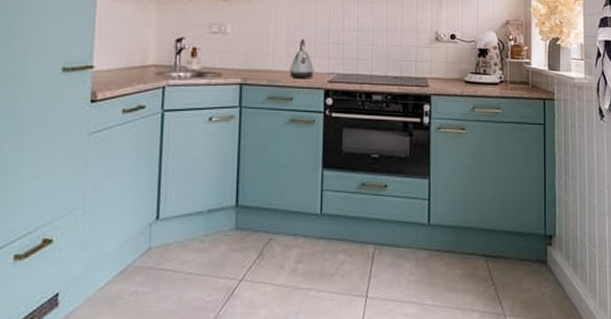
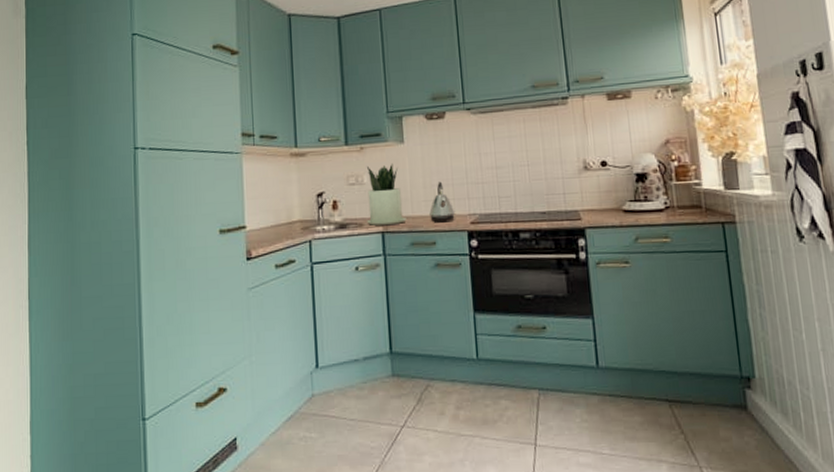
planter: none [225,15,266,78] -> present [367,164,406,226]

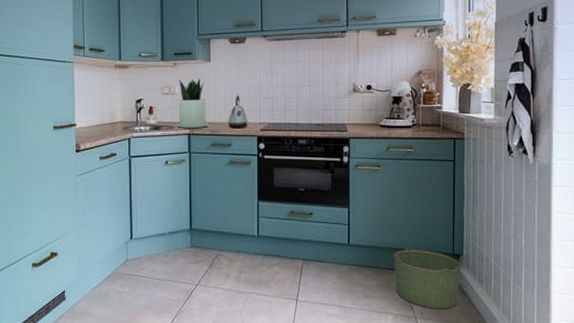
basket: none [659,368,757,455] -> present [393,247,462,309]

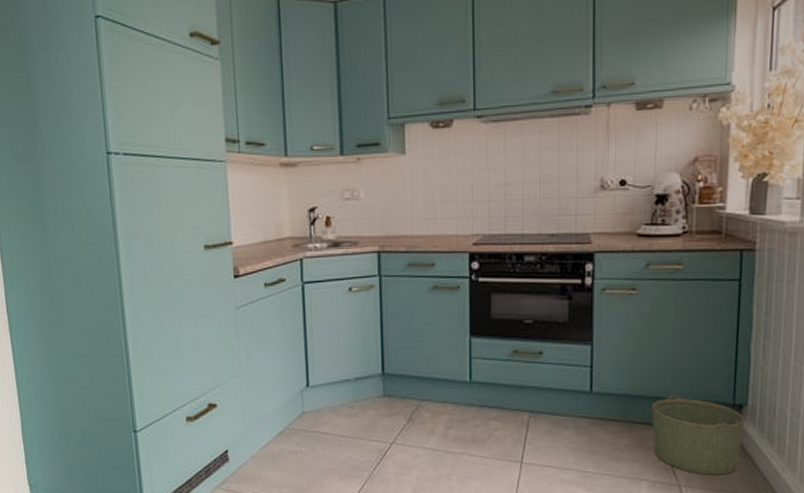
planter: present [176,79,209,129] -> none [362,177,405,245]
kettle: present [228,95,249,129] -> none [429,198,458,243]

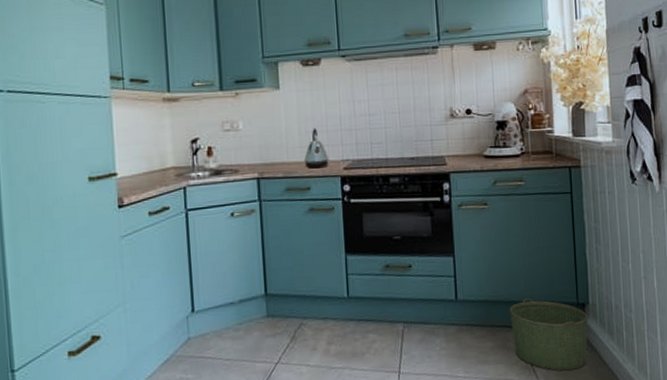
kettle: none [429,198,458,243] -> present [304,128,330,169]

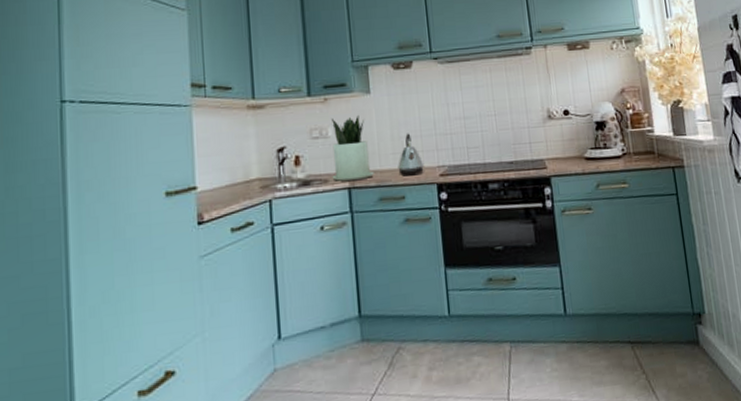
planter: none [242,110,282,173] -> present [332,115,374,182]
basket: present [509,298,589,371] -> none [621,309,708,390]

